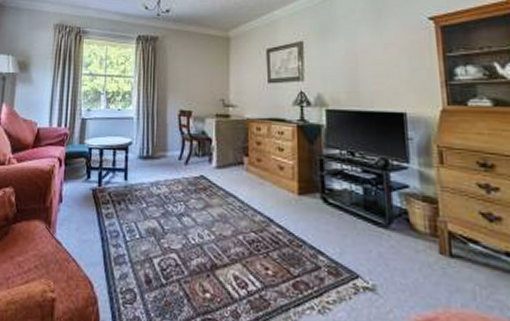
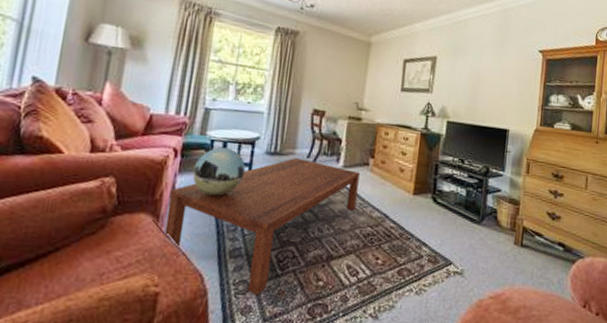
coffee table: none [56,161,235,306] -> present [164,158,360,296]
decorative sphere: none [76,154,122,202] -> present [192,147,246,196]

